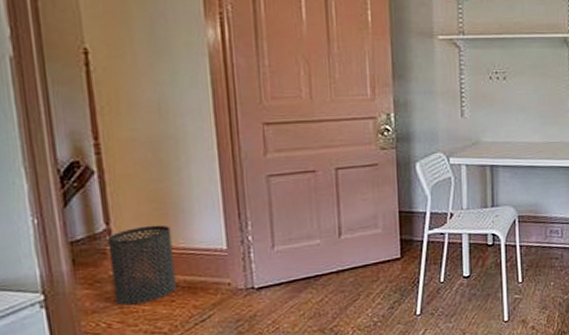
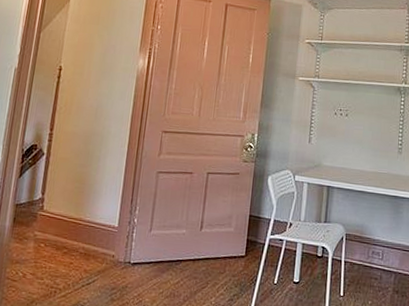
trash can: present [107,225,176,306] -> none [33,199,83,262]

